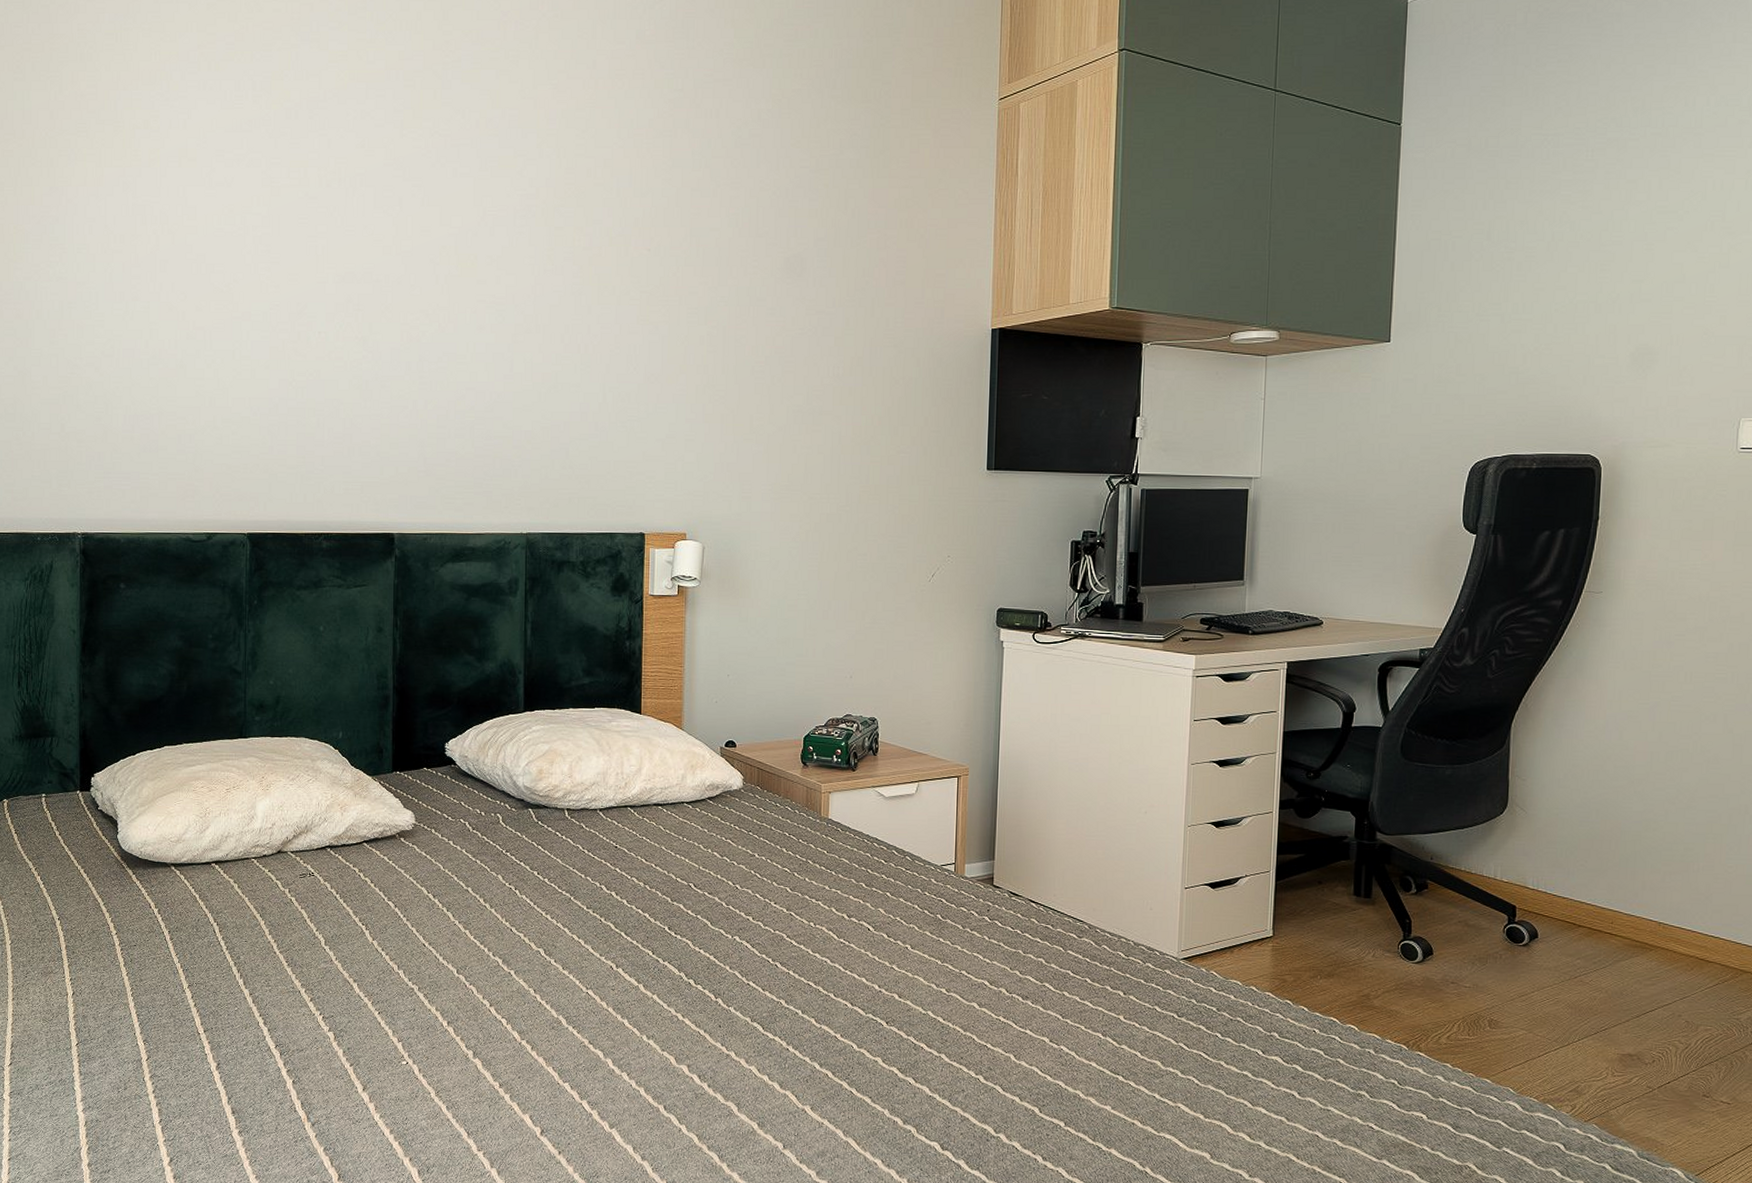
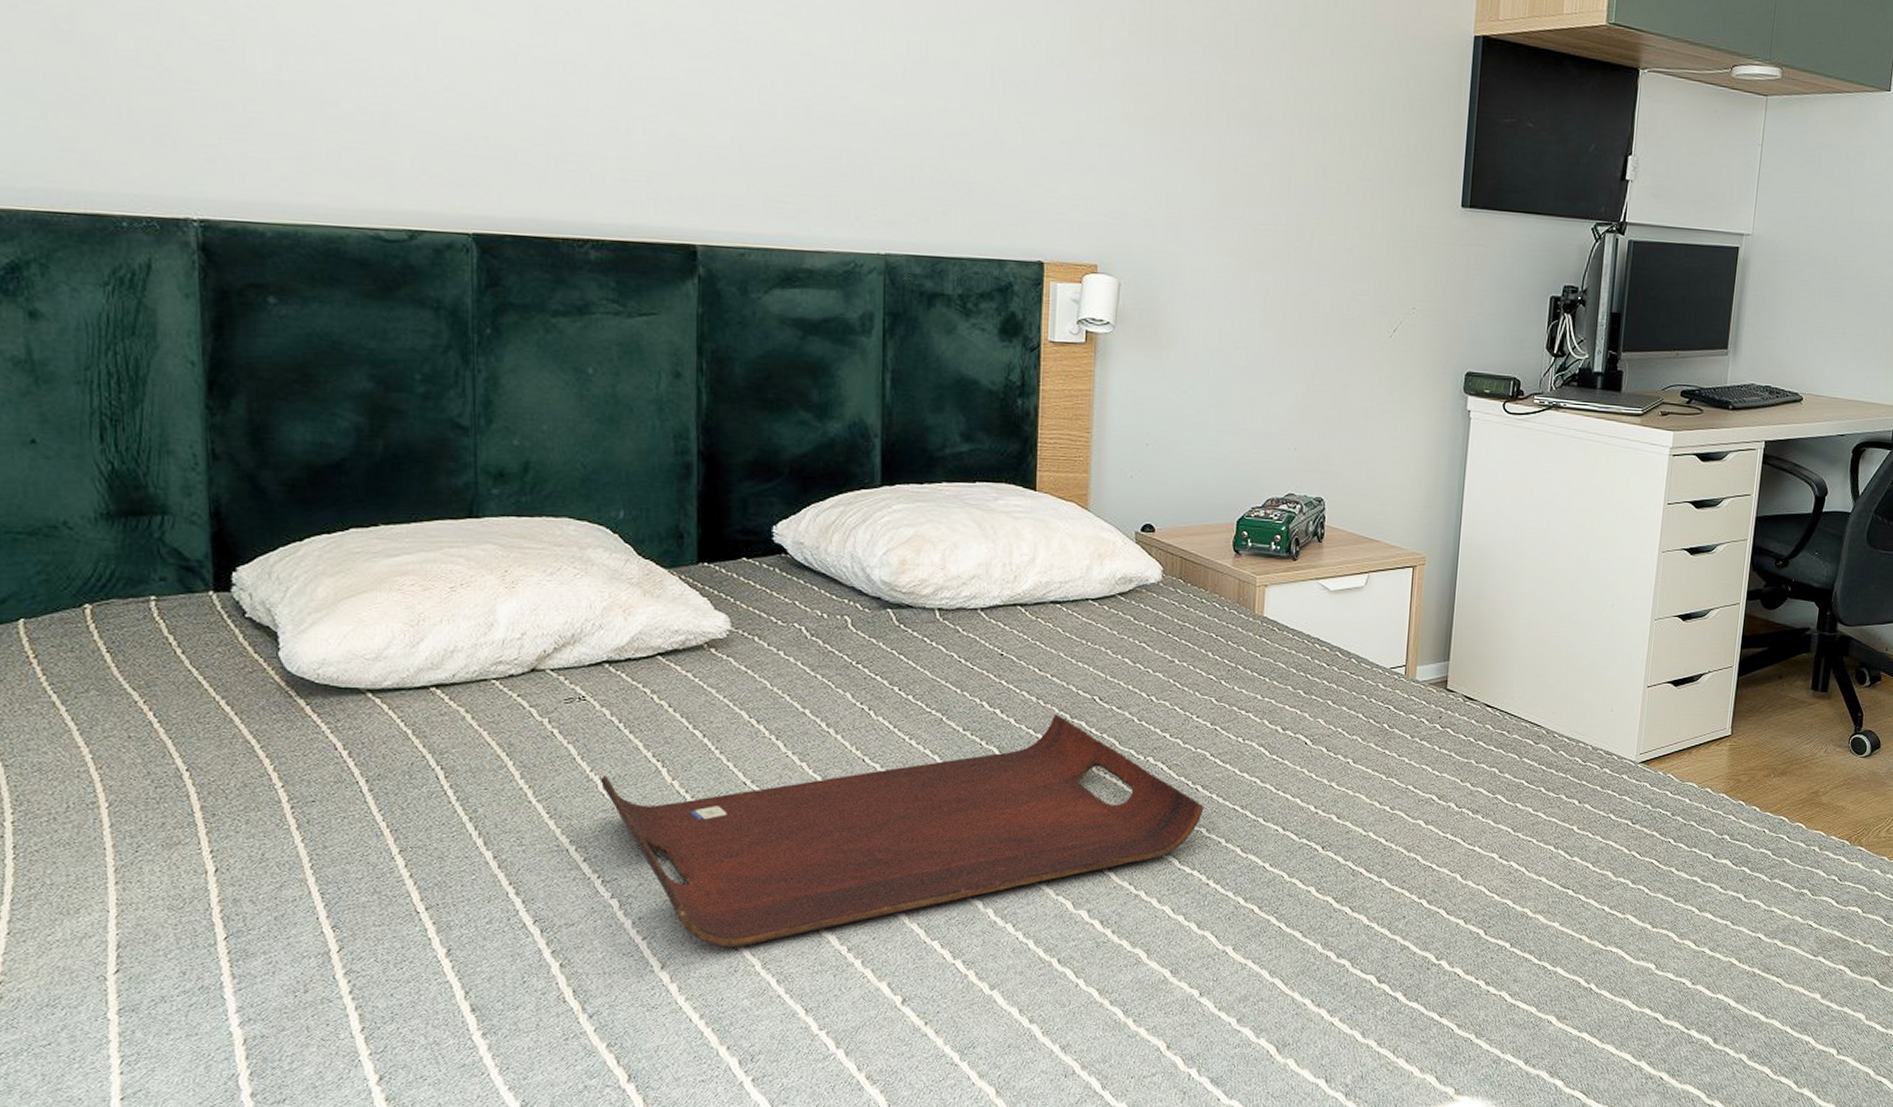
serving tray: none [322,897,783,1077] -> present [599,714,1205,948]

